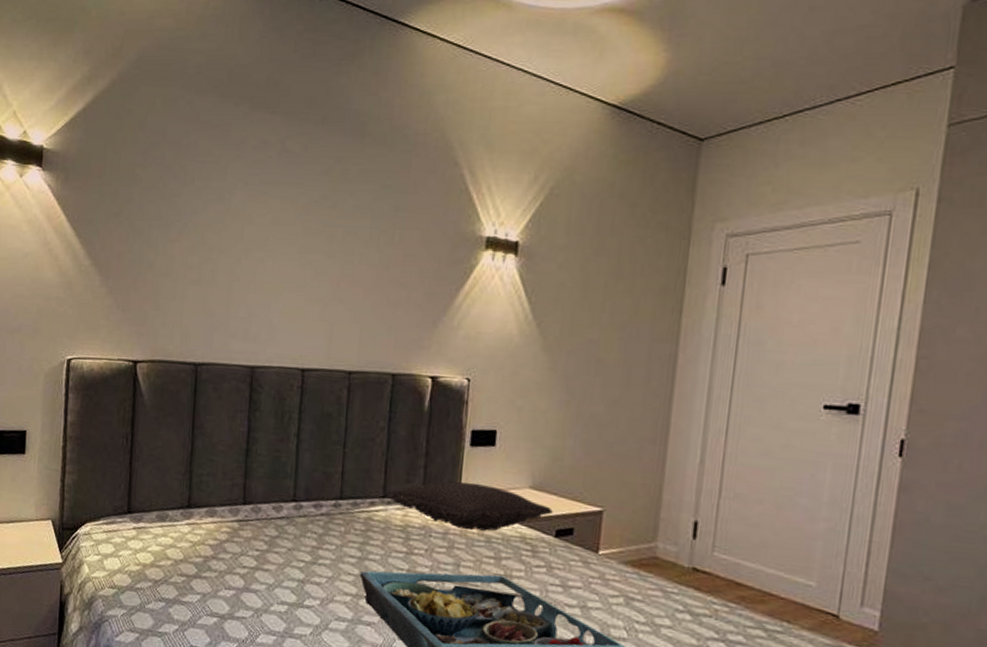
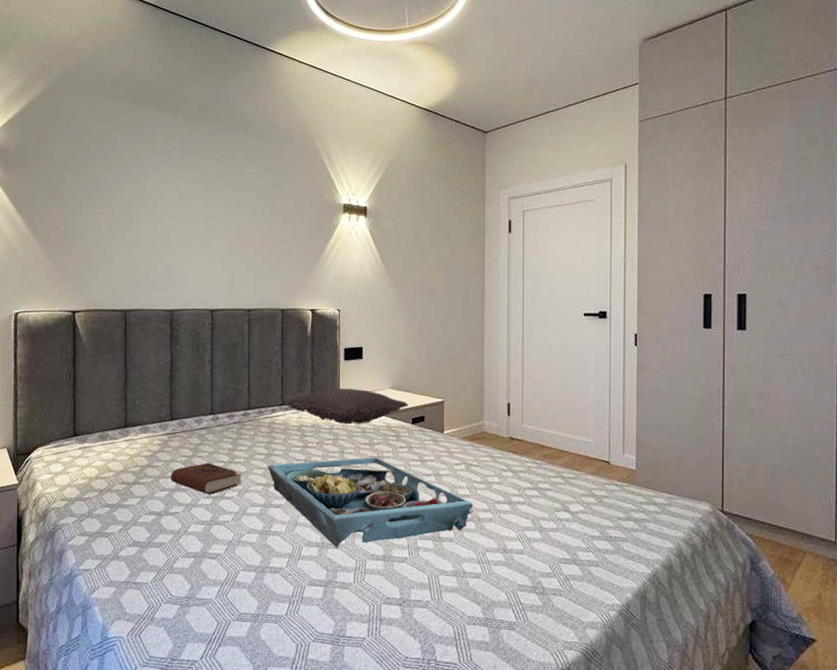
book: none [238,560,327,600] -> present [170,463,243,494]

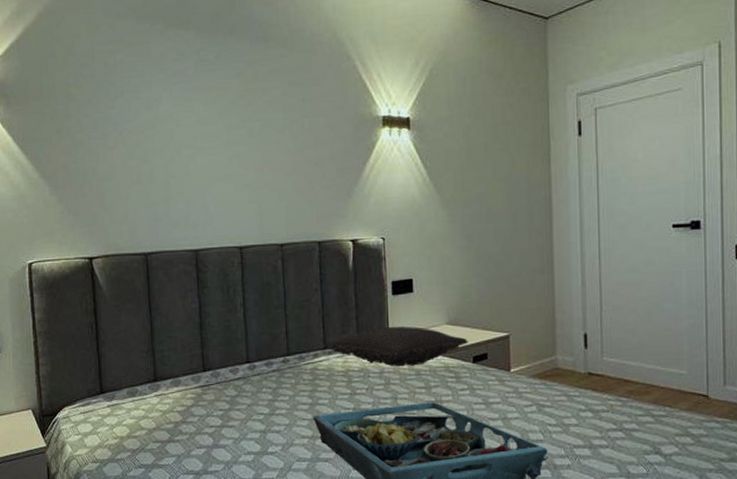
book: present [170,463,243,494] -> none [206,416,287,450]

